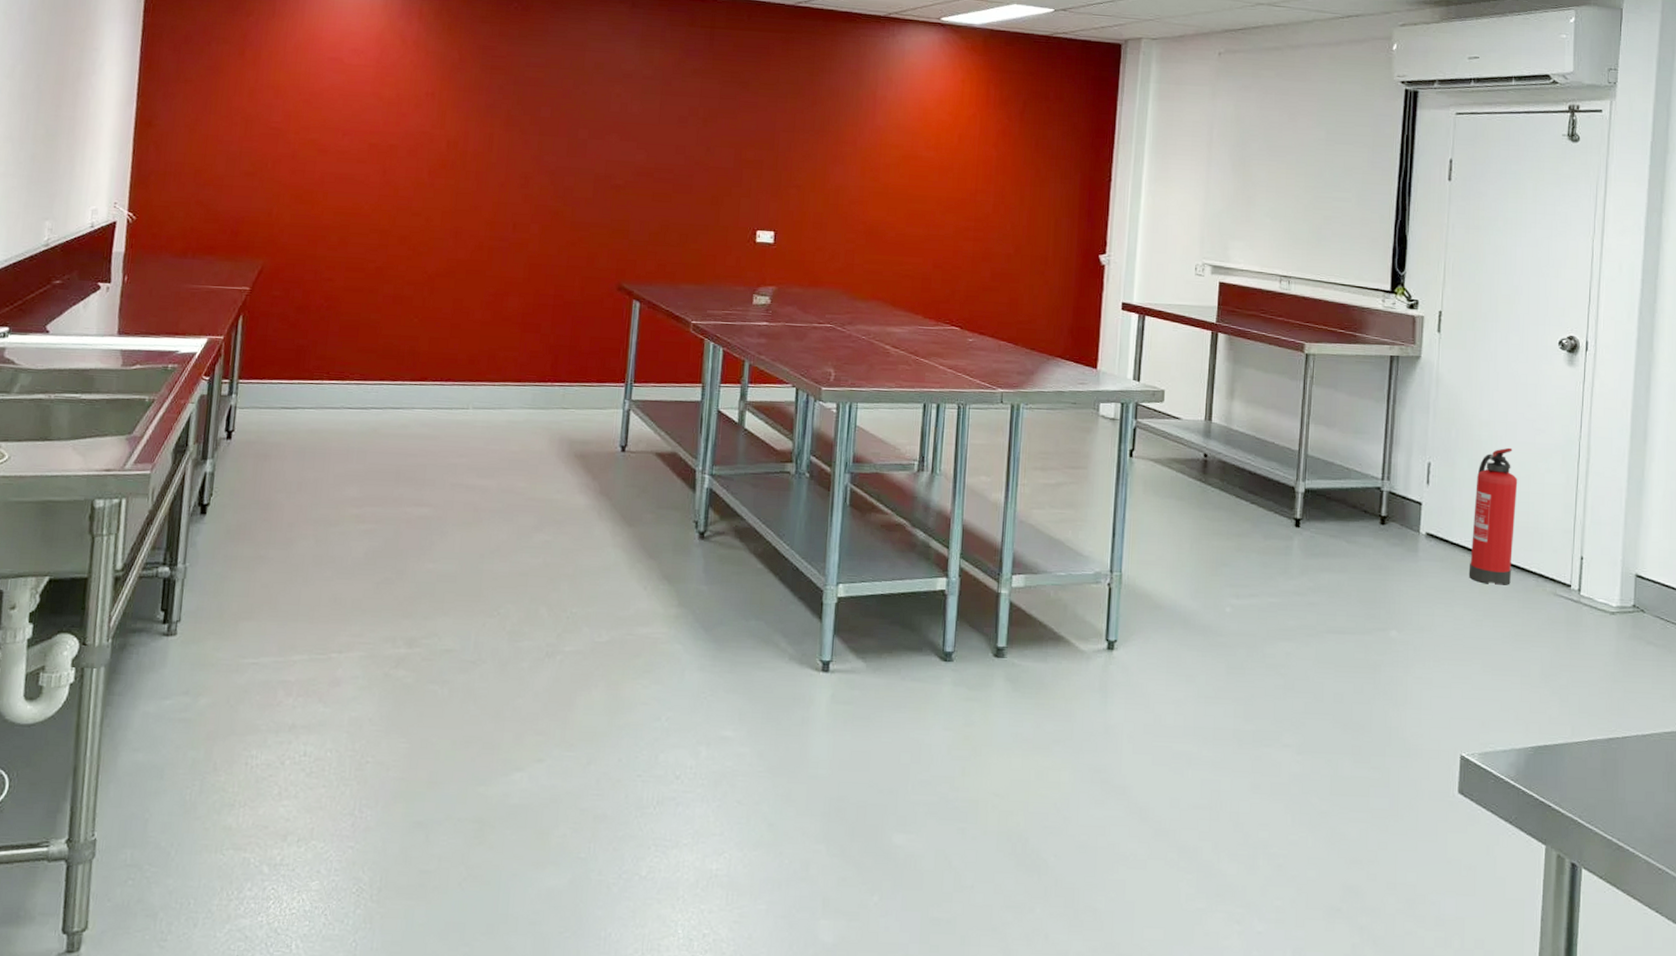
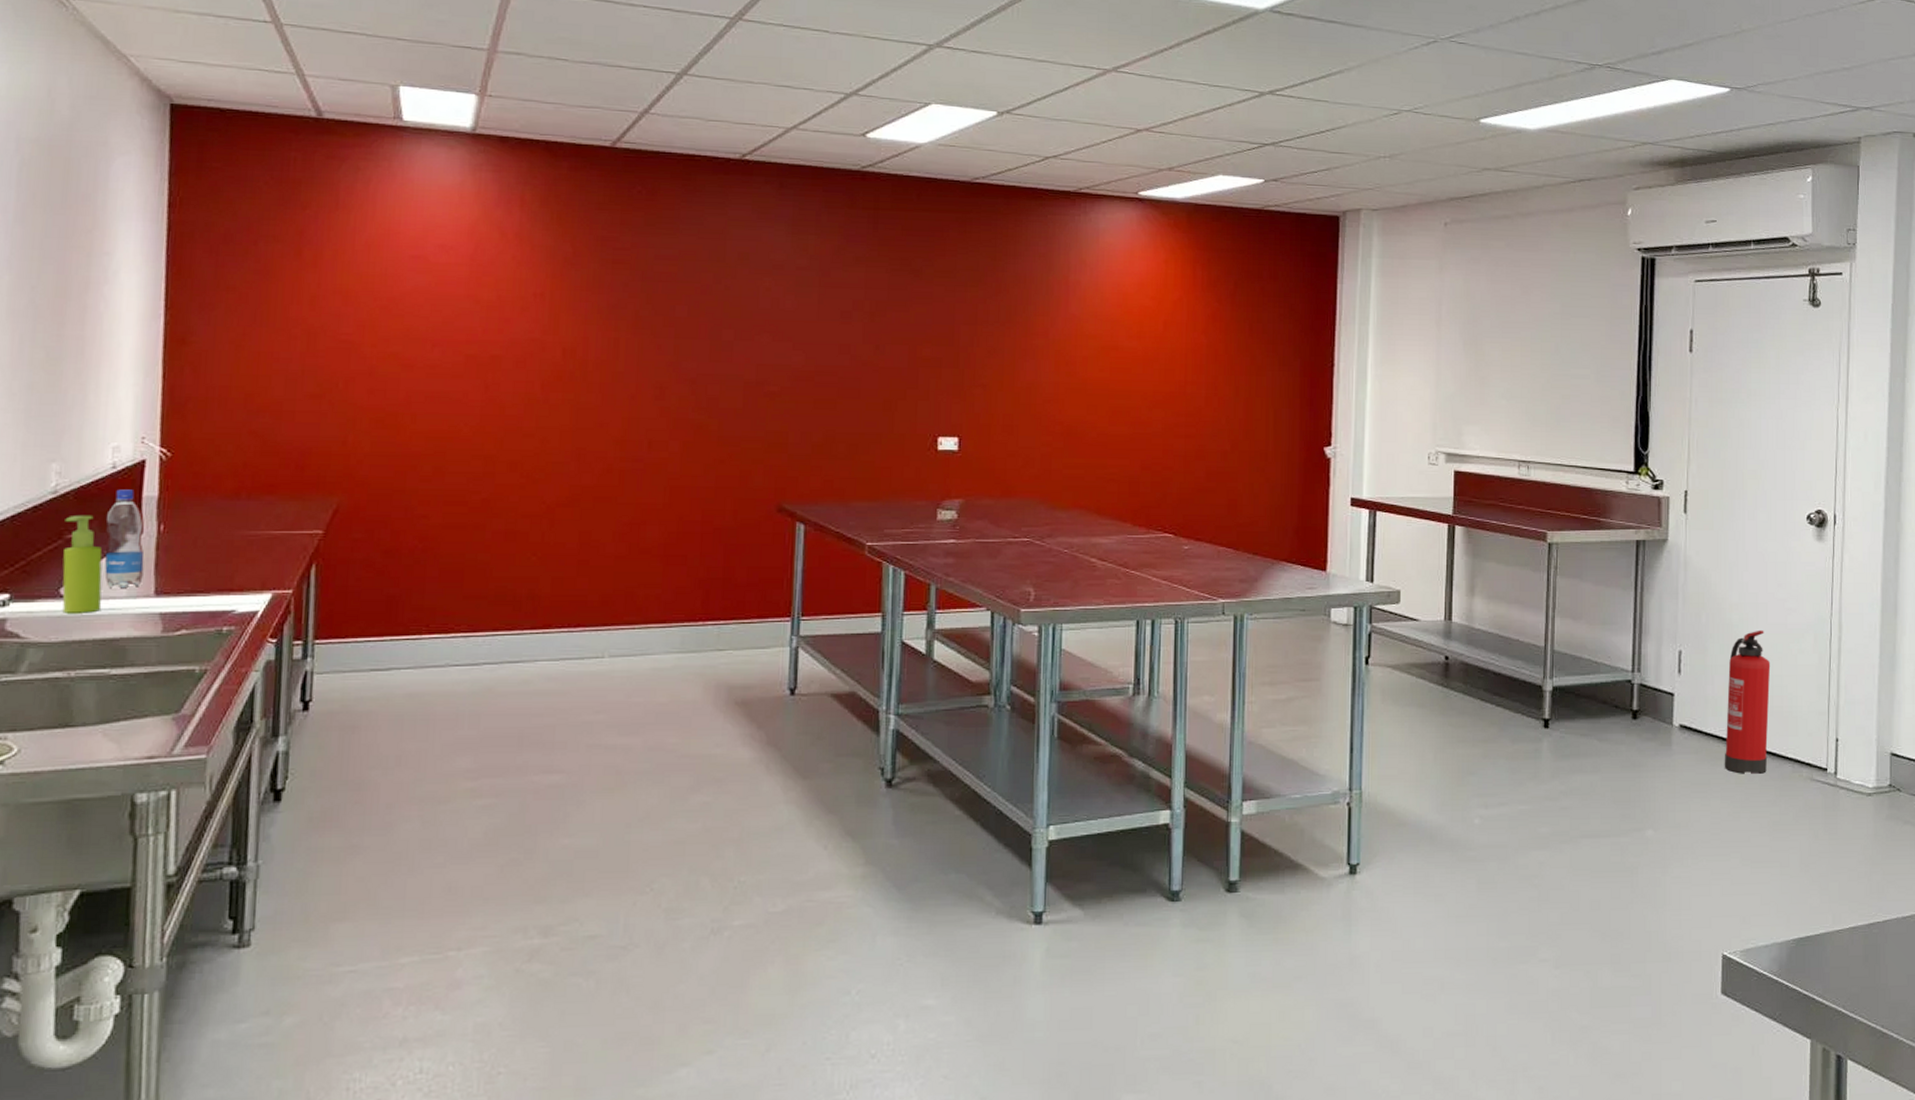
soap dispenser: none [47,264,80,347] -> present [62,514,103,613]
bottle: none [80,245,113,328] -> present [104,489,145,589]

